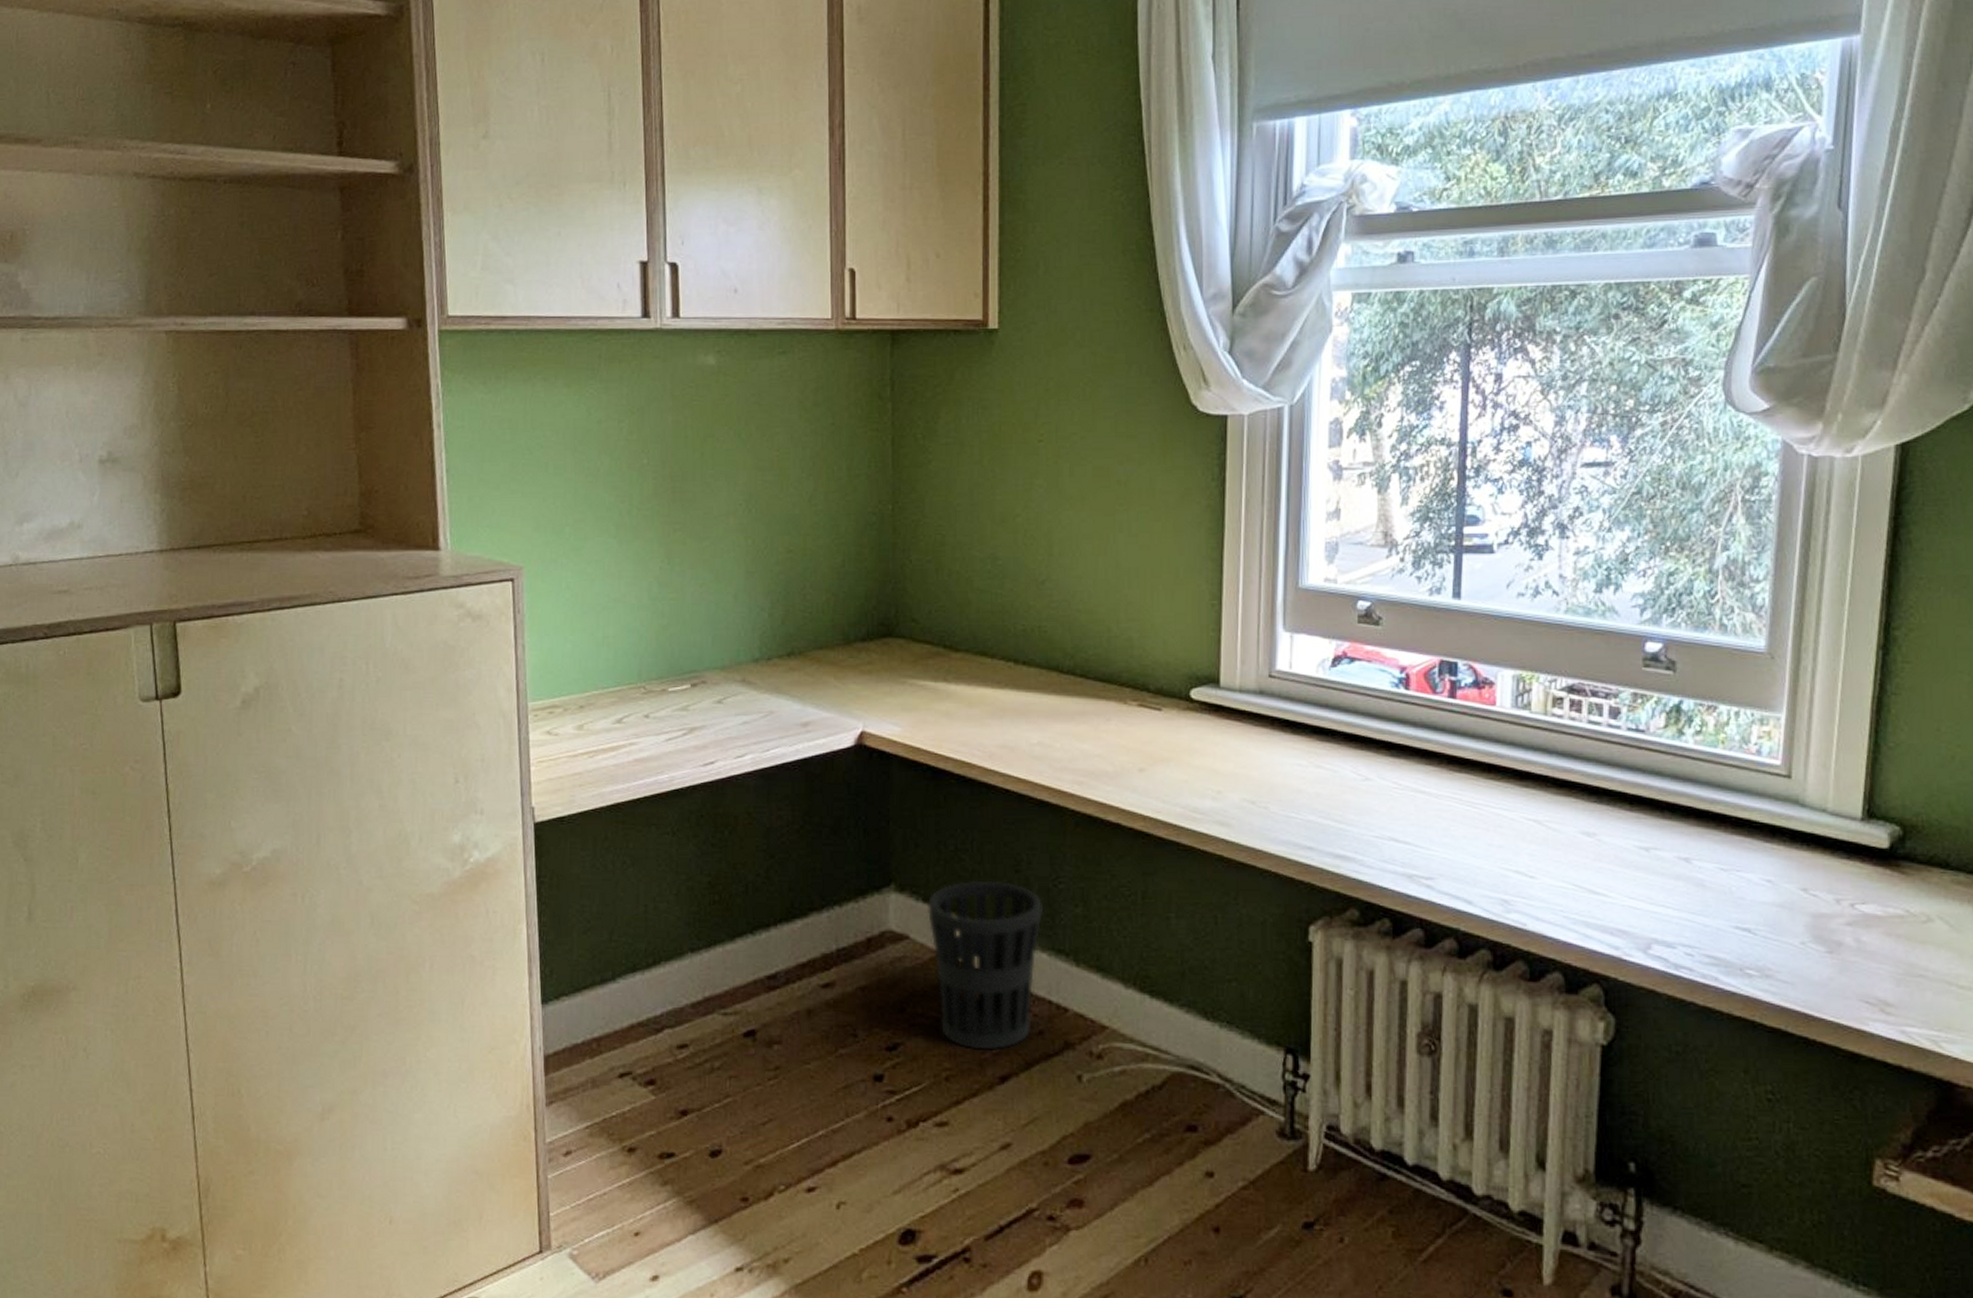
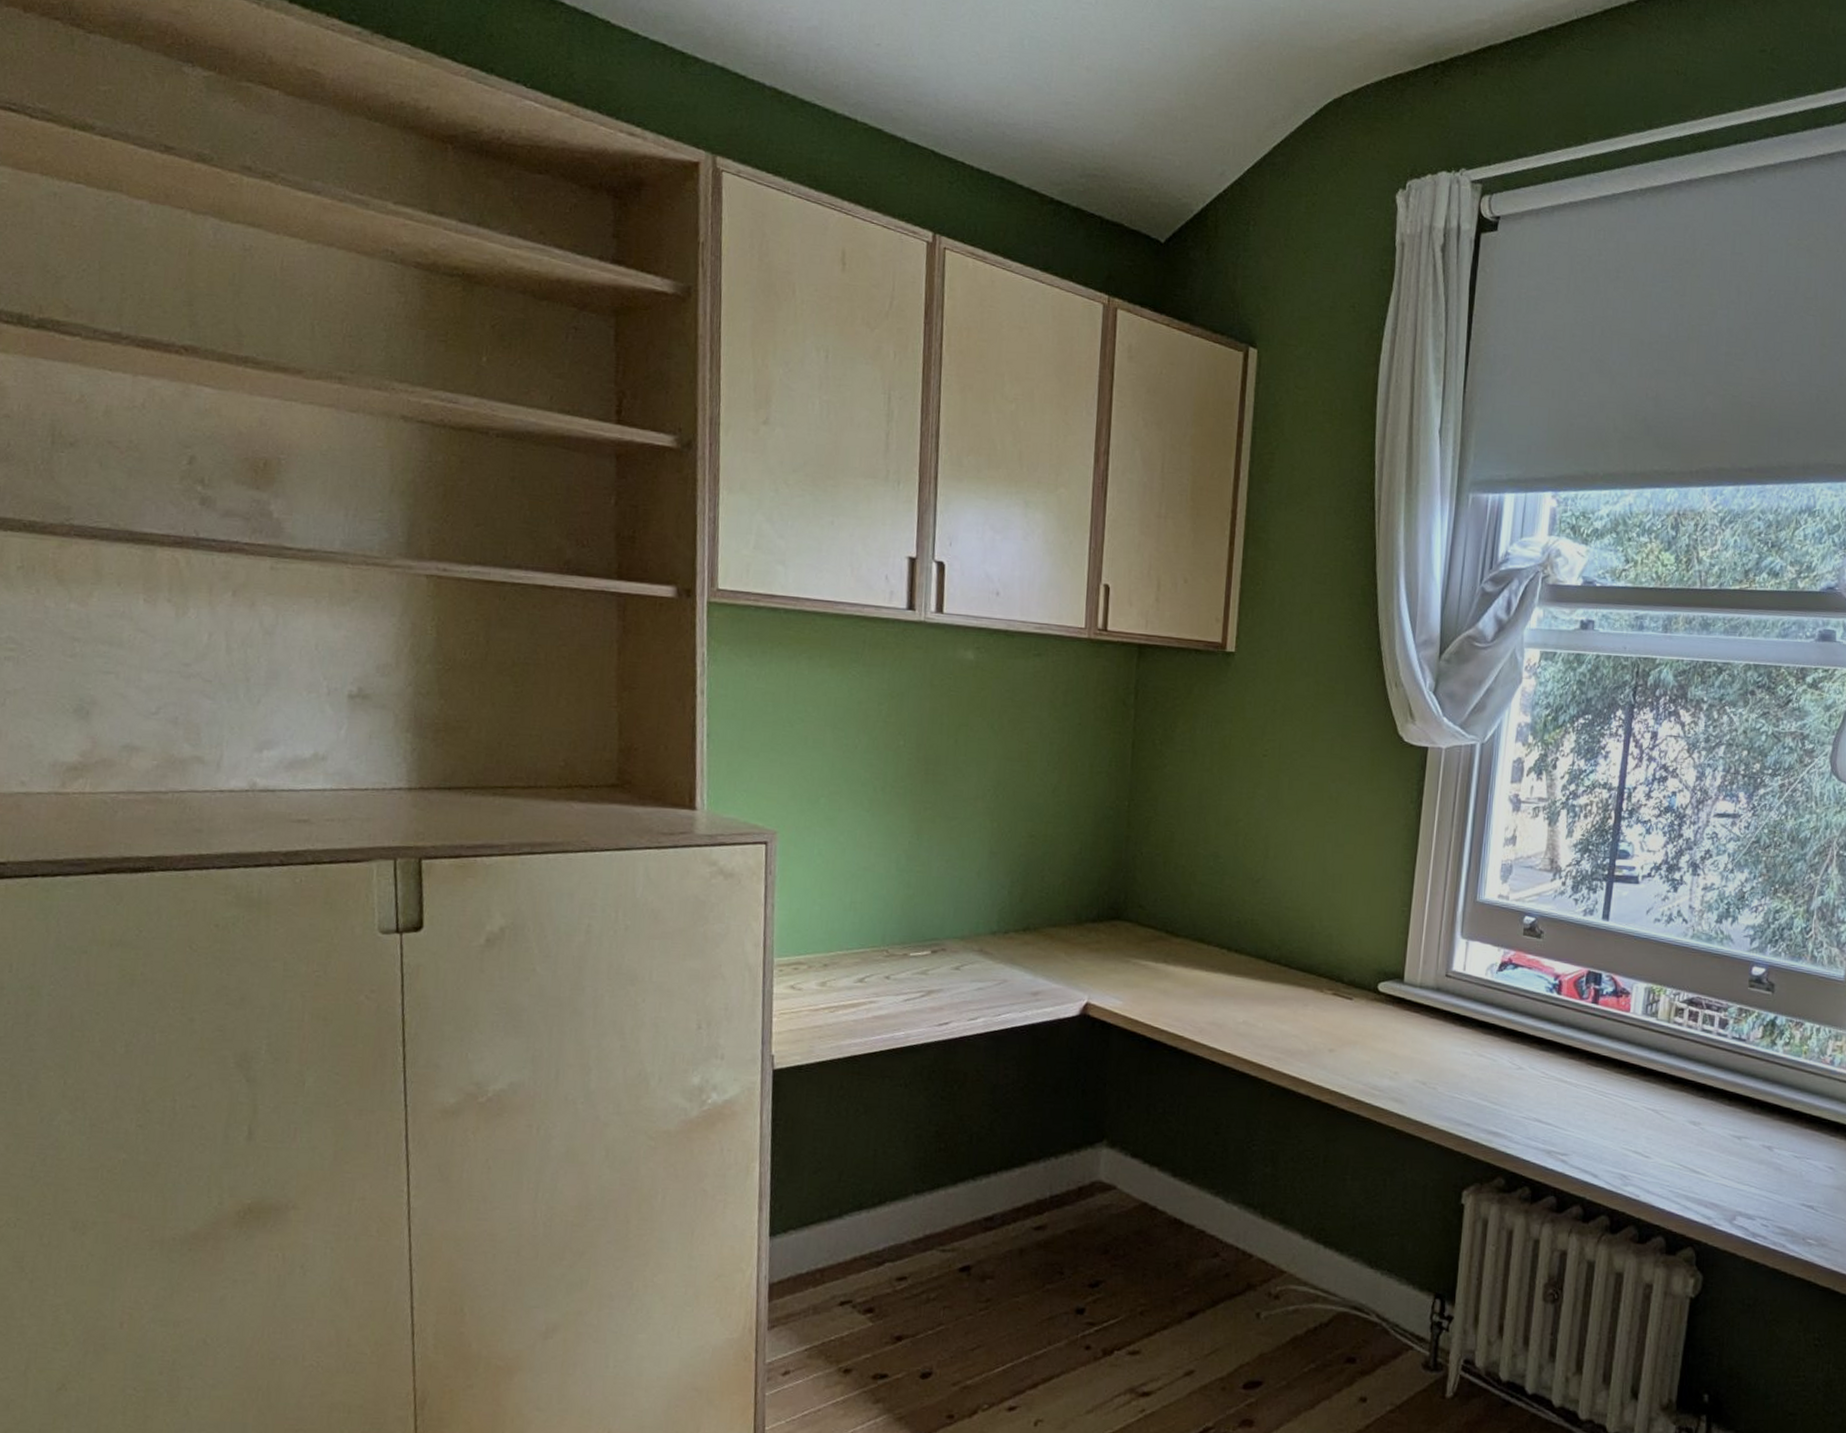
wastebasket: present [928,880,1042,1050] -> none [1134,1139,1237,1290]

